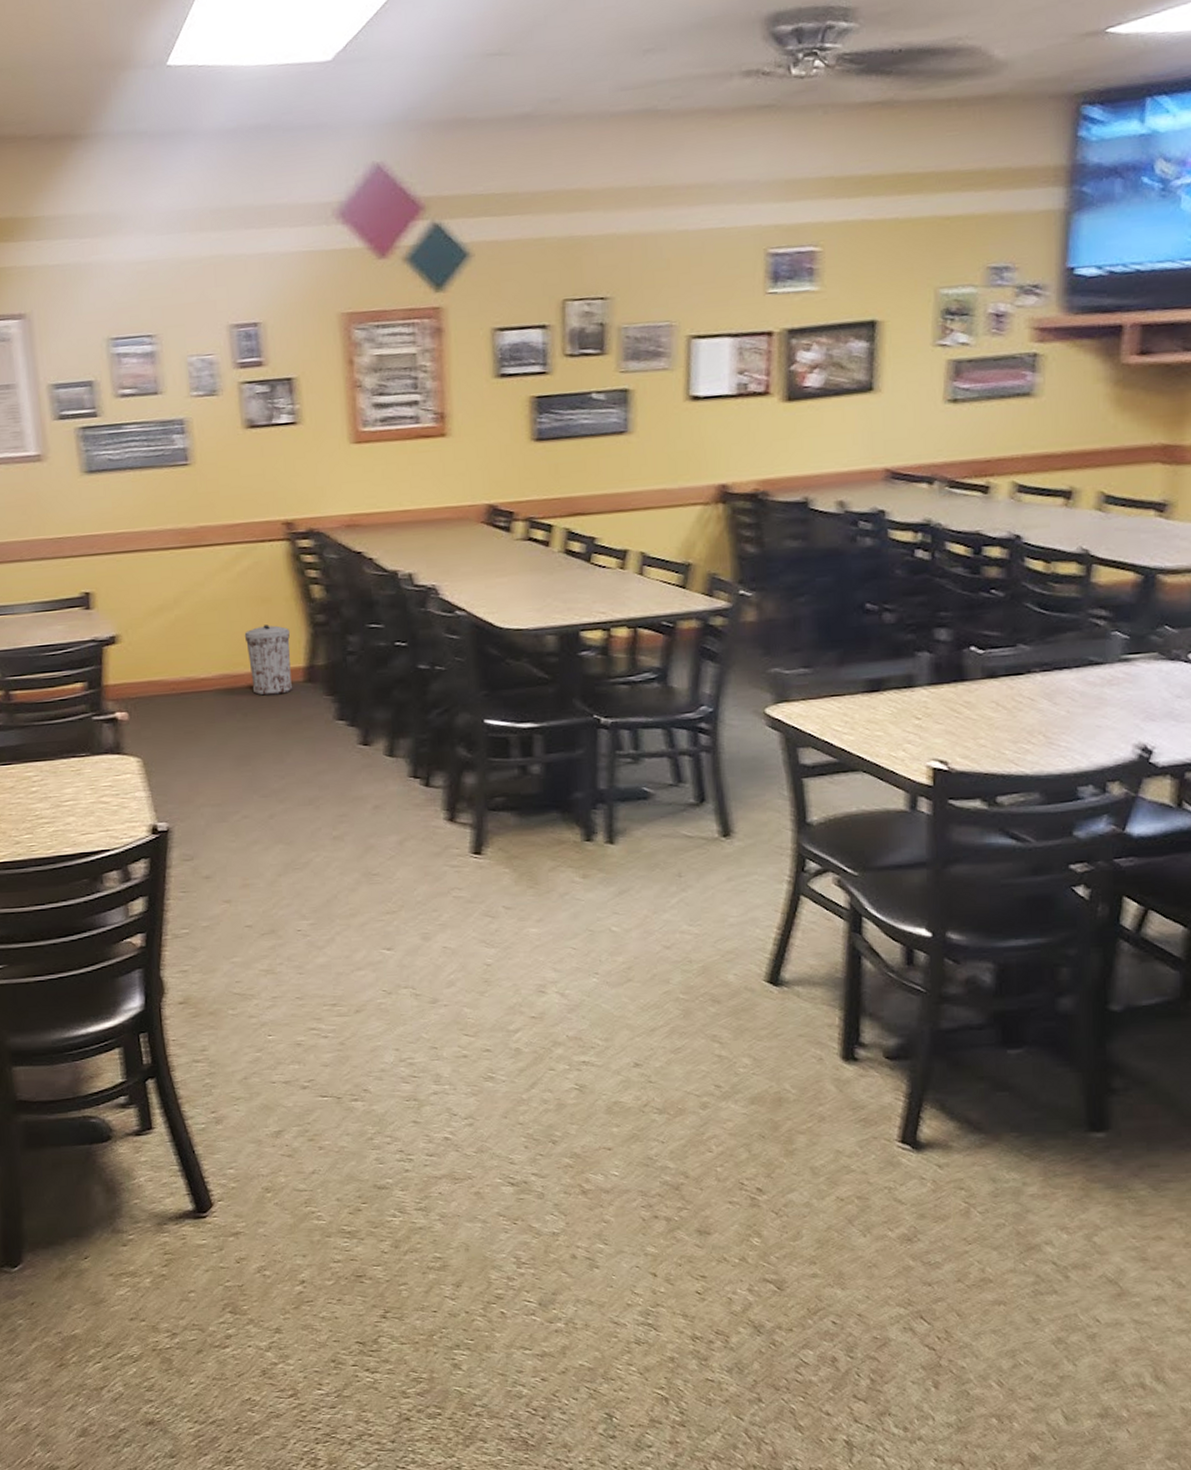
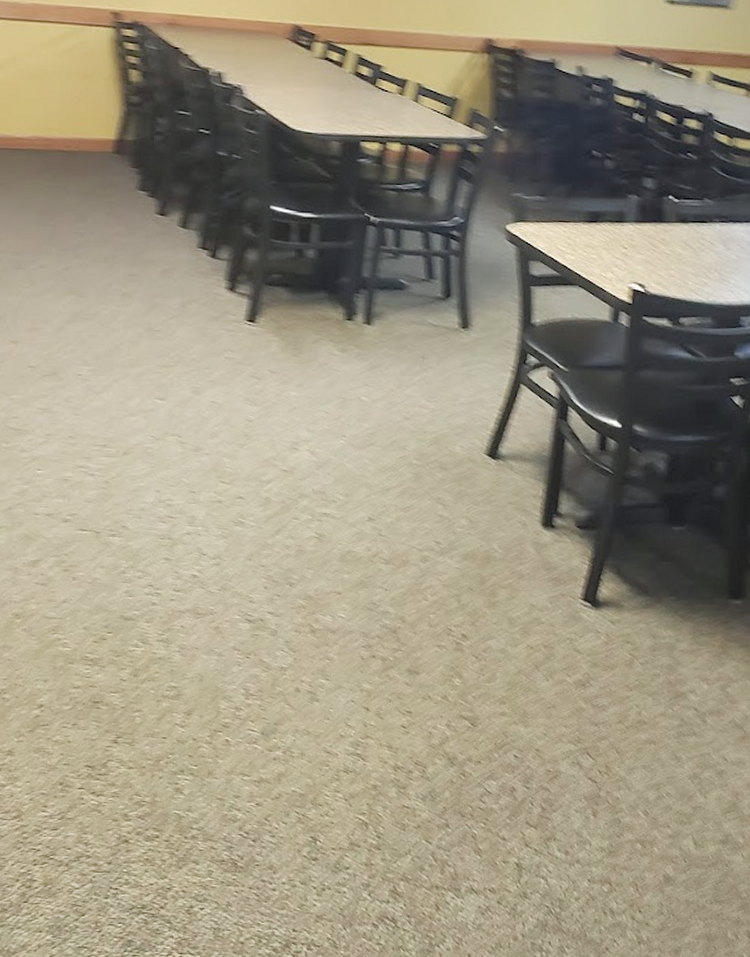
trash can: present [244,624,292,696] -> none [62,98,106,161]

